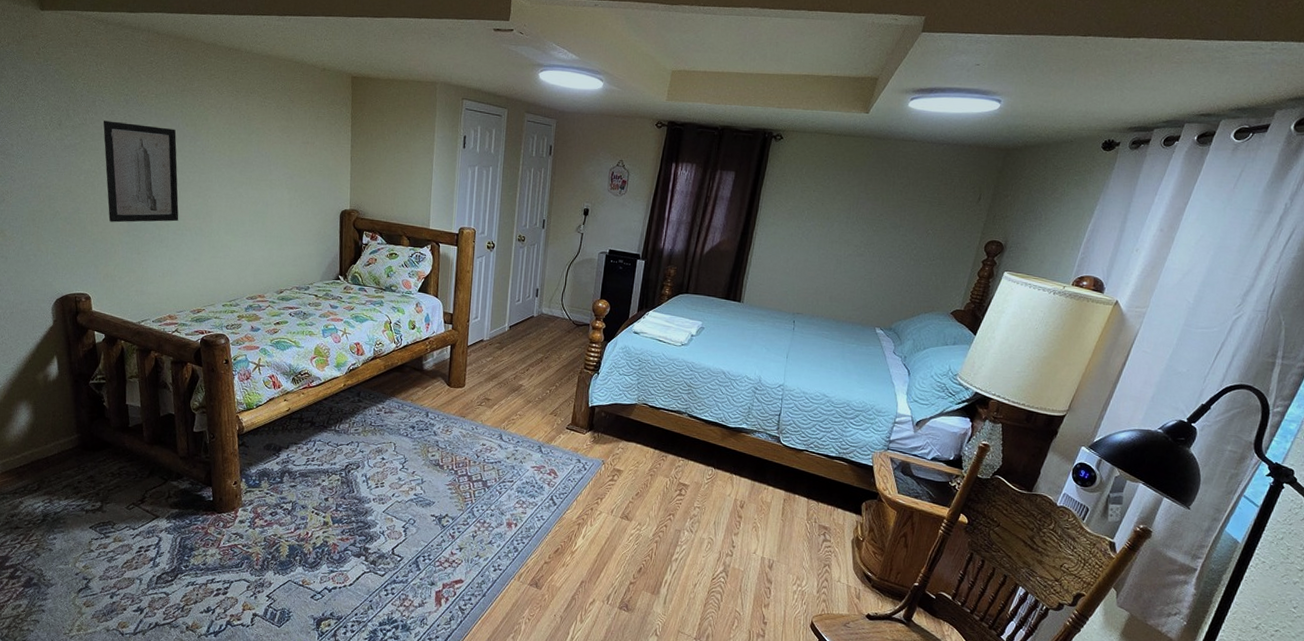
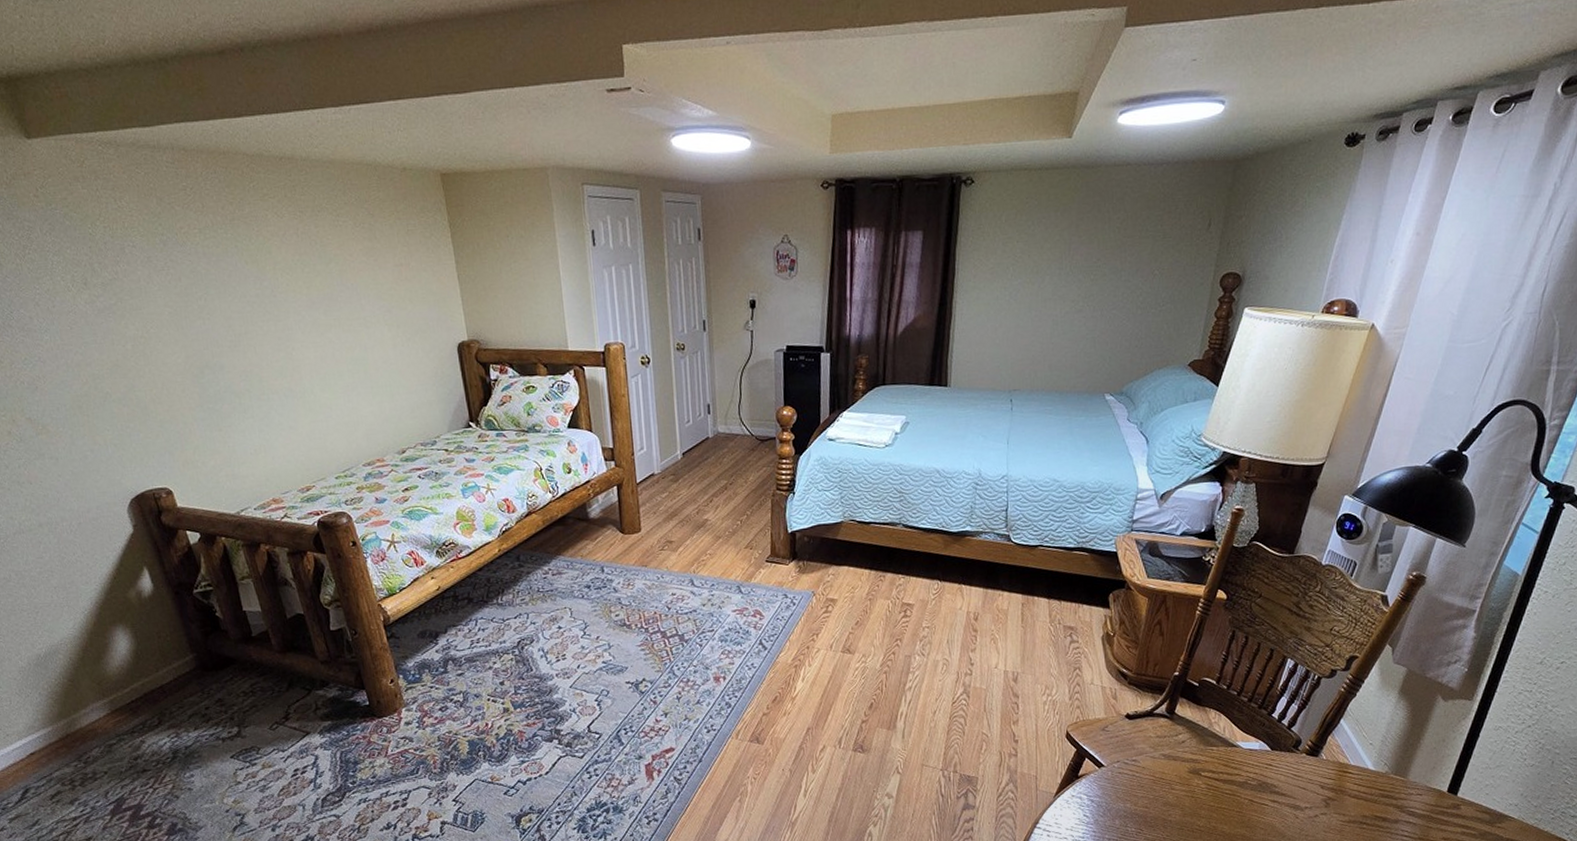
wall art: present [103,121,179,223] -> none [139,269,261,397]

